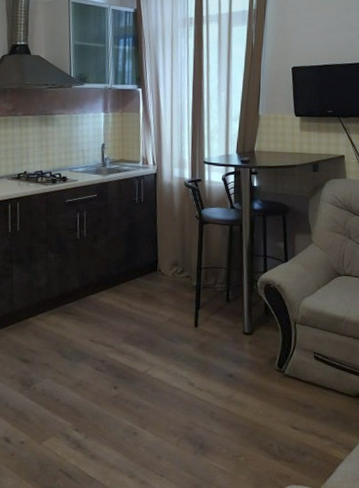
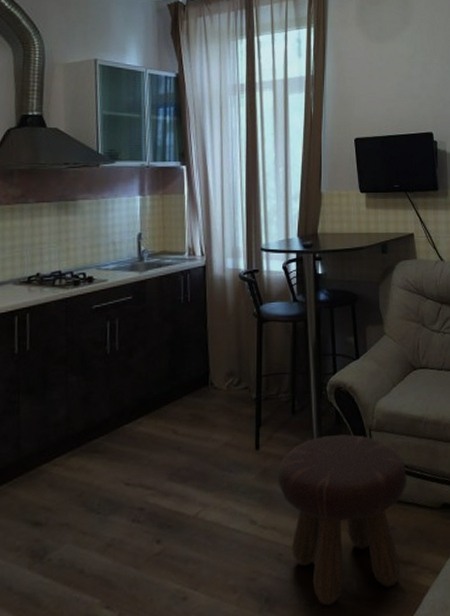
footstool: none [213,323,327,460] -> present [278,434,407,606]

